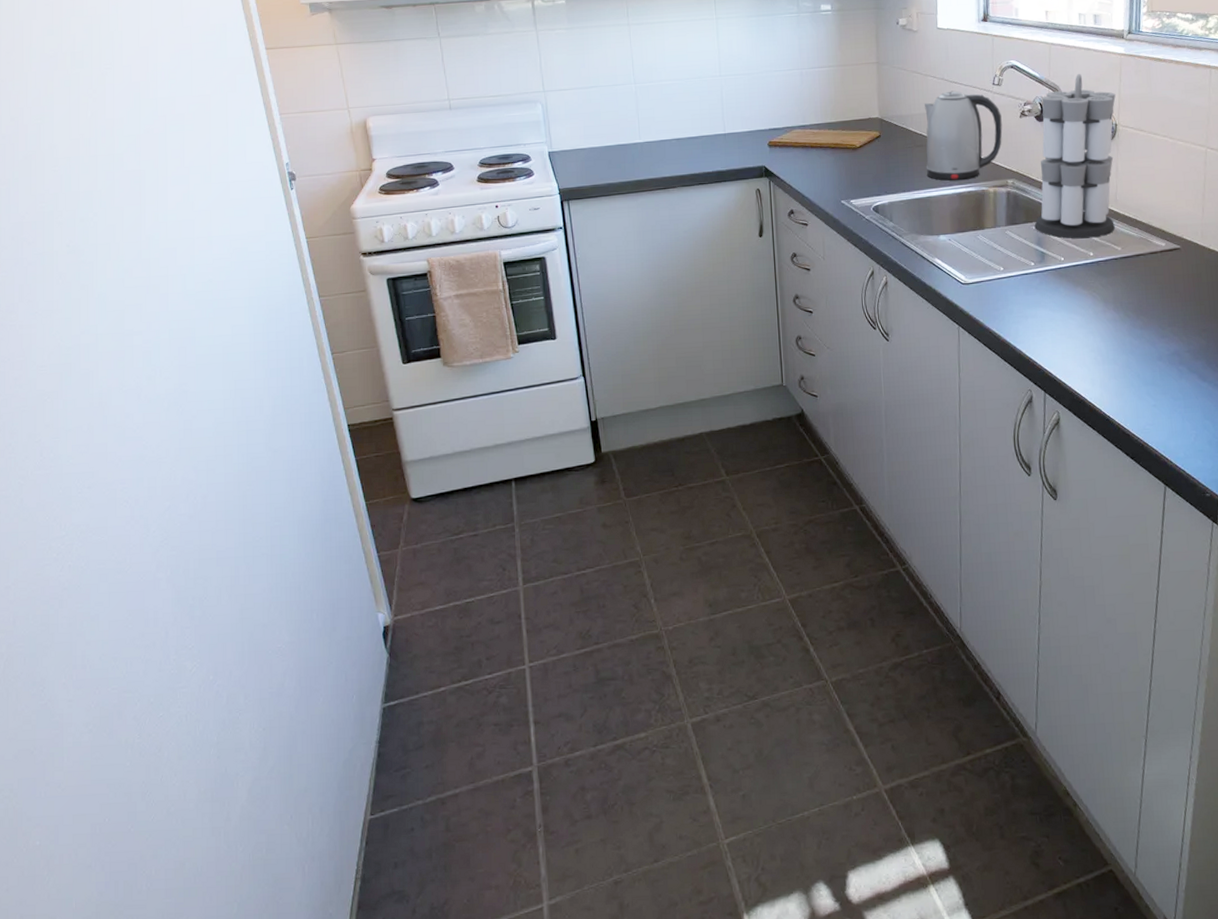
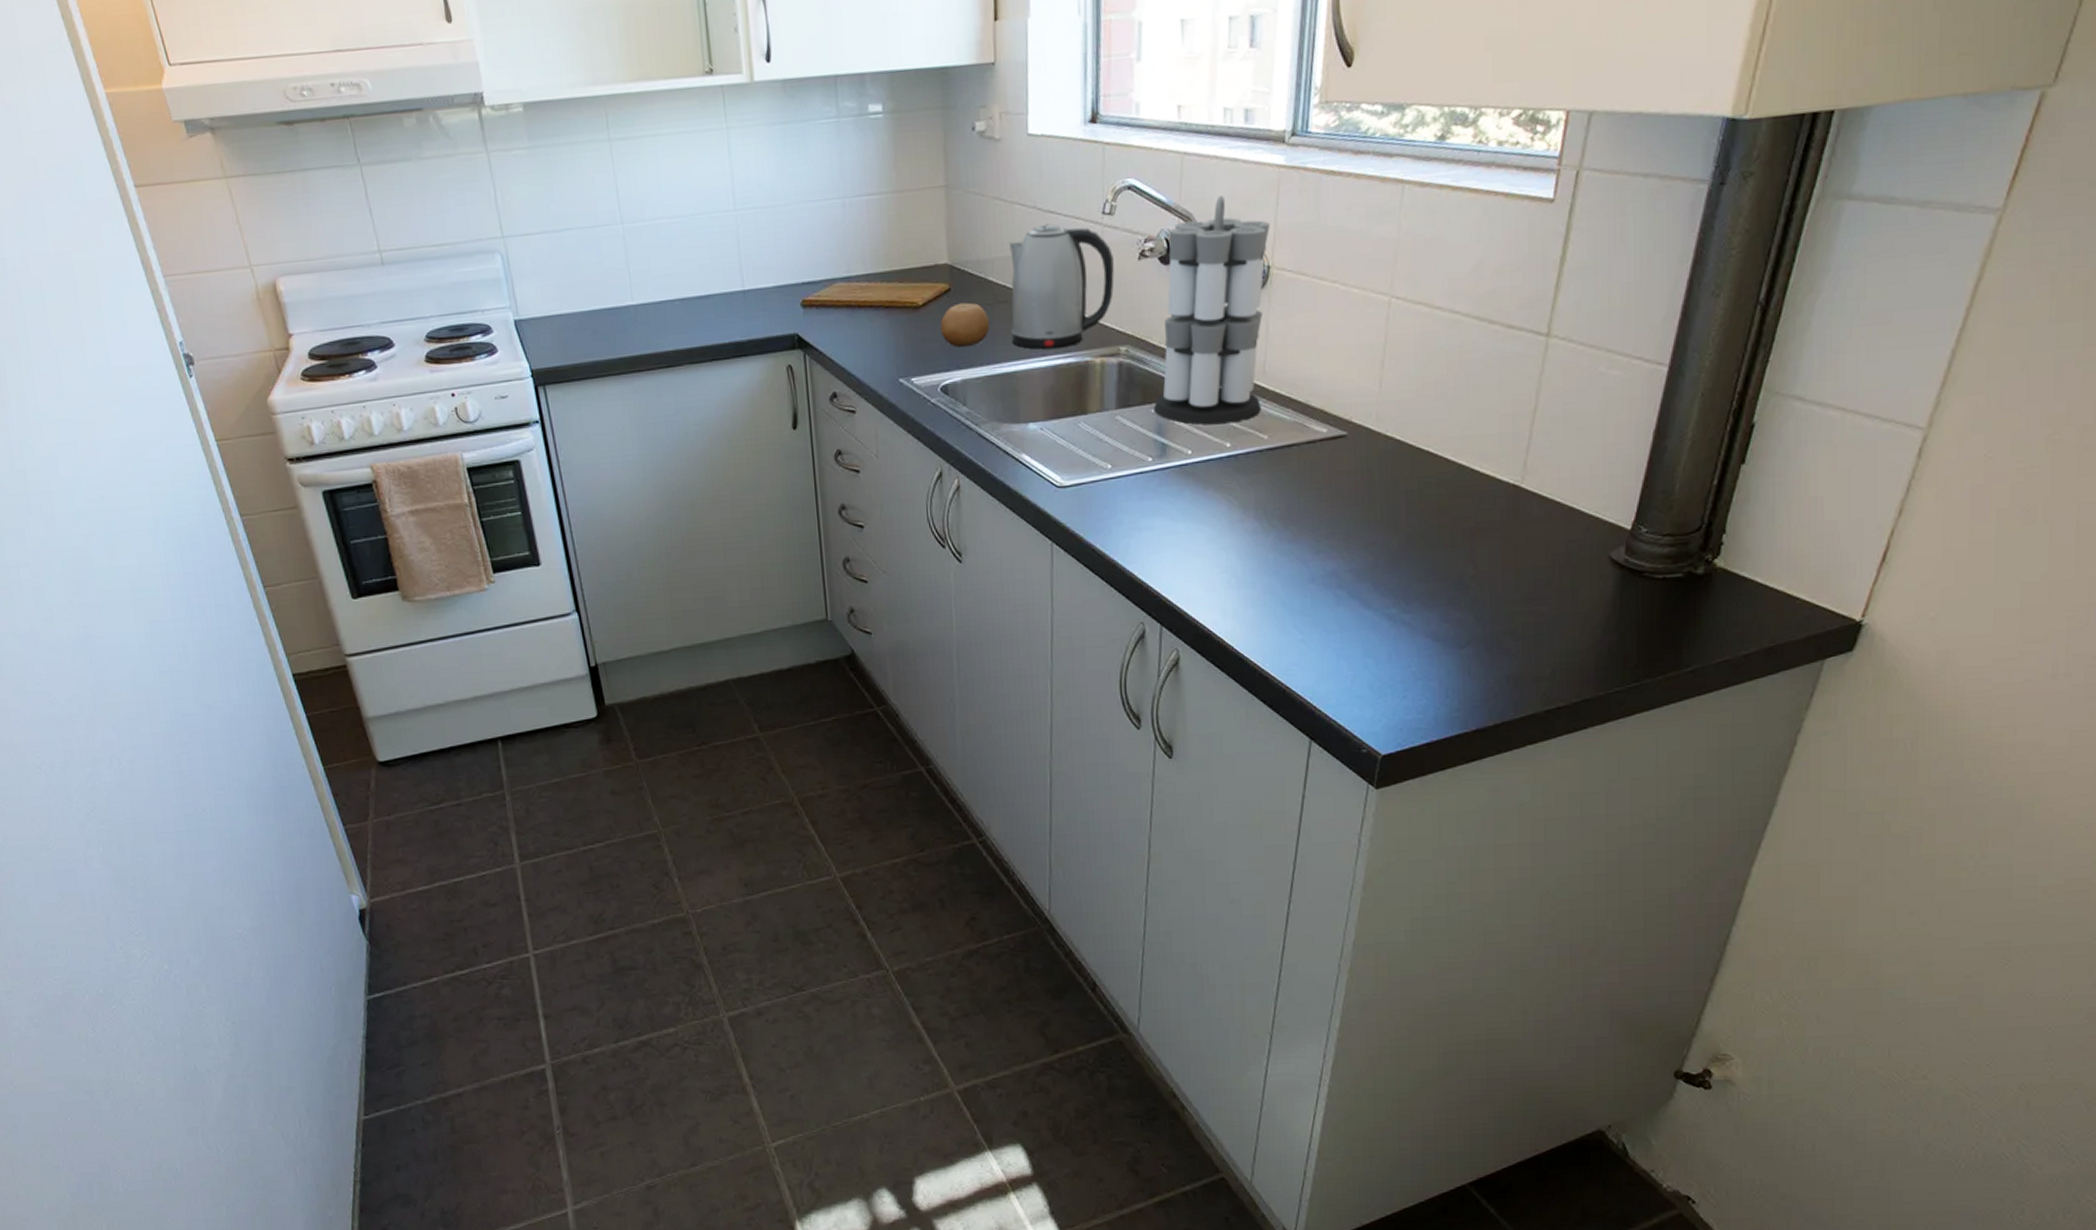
fruit: none [872,145,910,179] -> present [940,302,990,348]

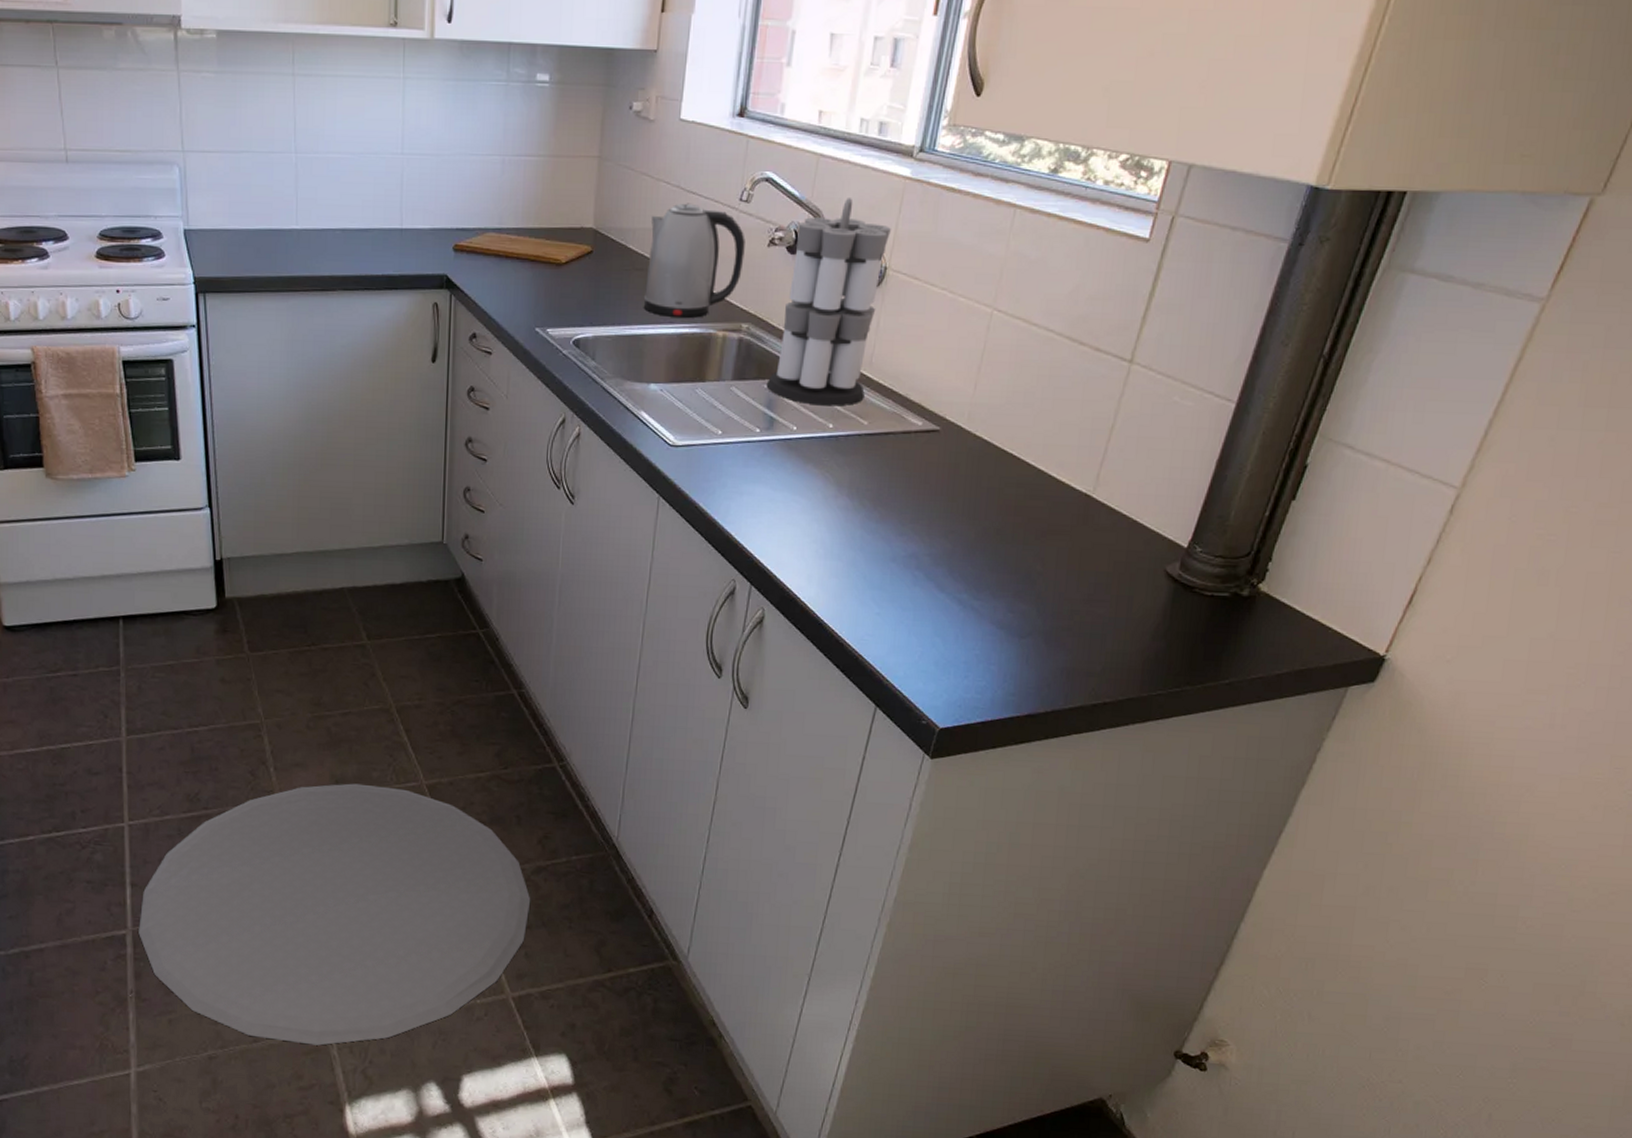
floor mat: none [557,884,966,1163] -> present [138,783,531,1046]
fruit: present [940,302,990,348] -> none [579,265,626,307]

